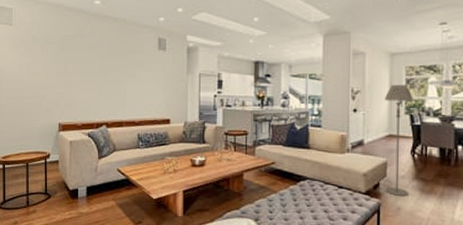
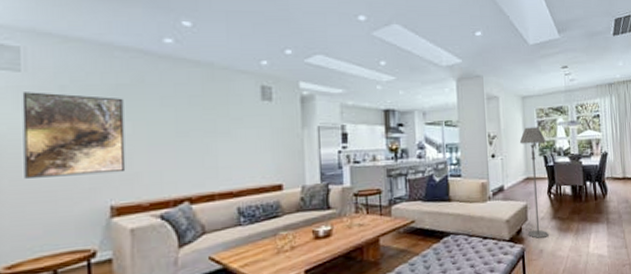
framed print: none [13,40,69,100] -> present [22,92,126,179]

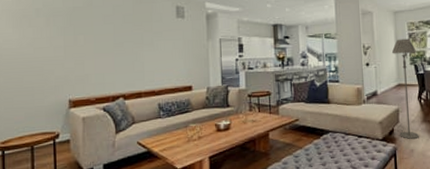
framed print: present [22,92,126,179] -> none [12,14,80,78]

